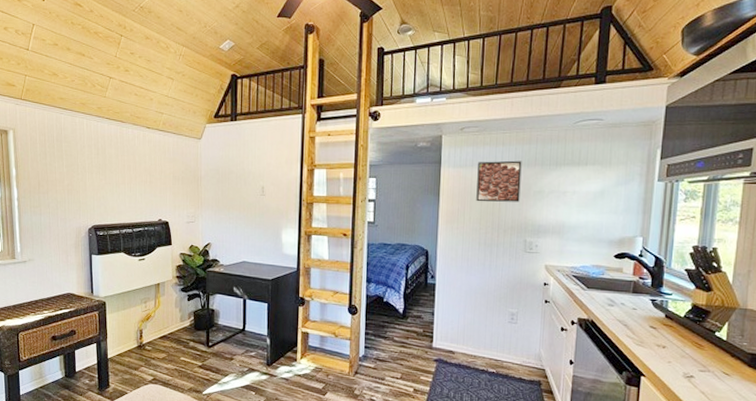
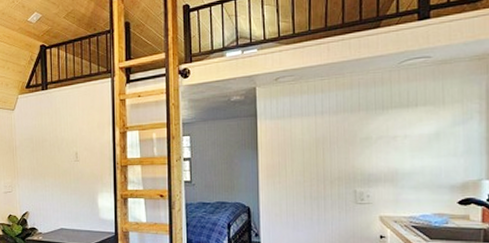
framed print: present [476,160,522,202] -> none [297,107,345,154]

